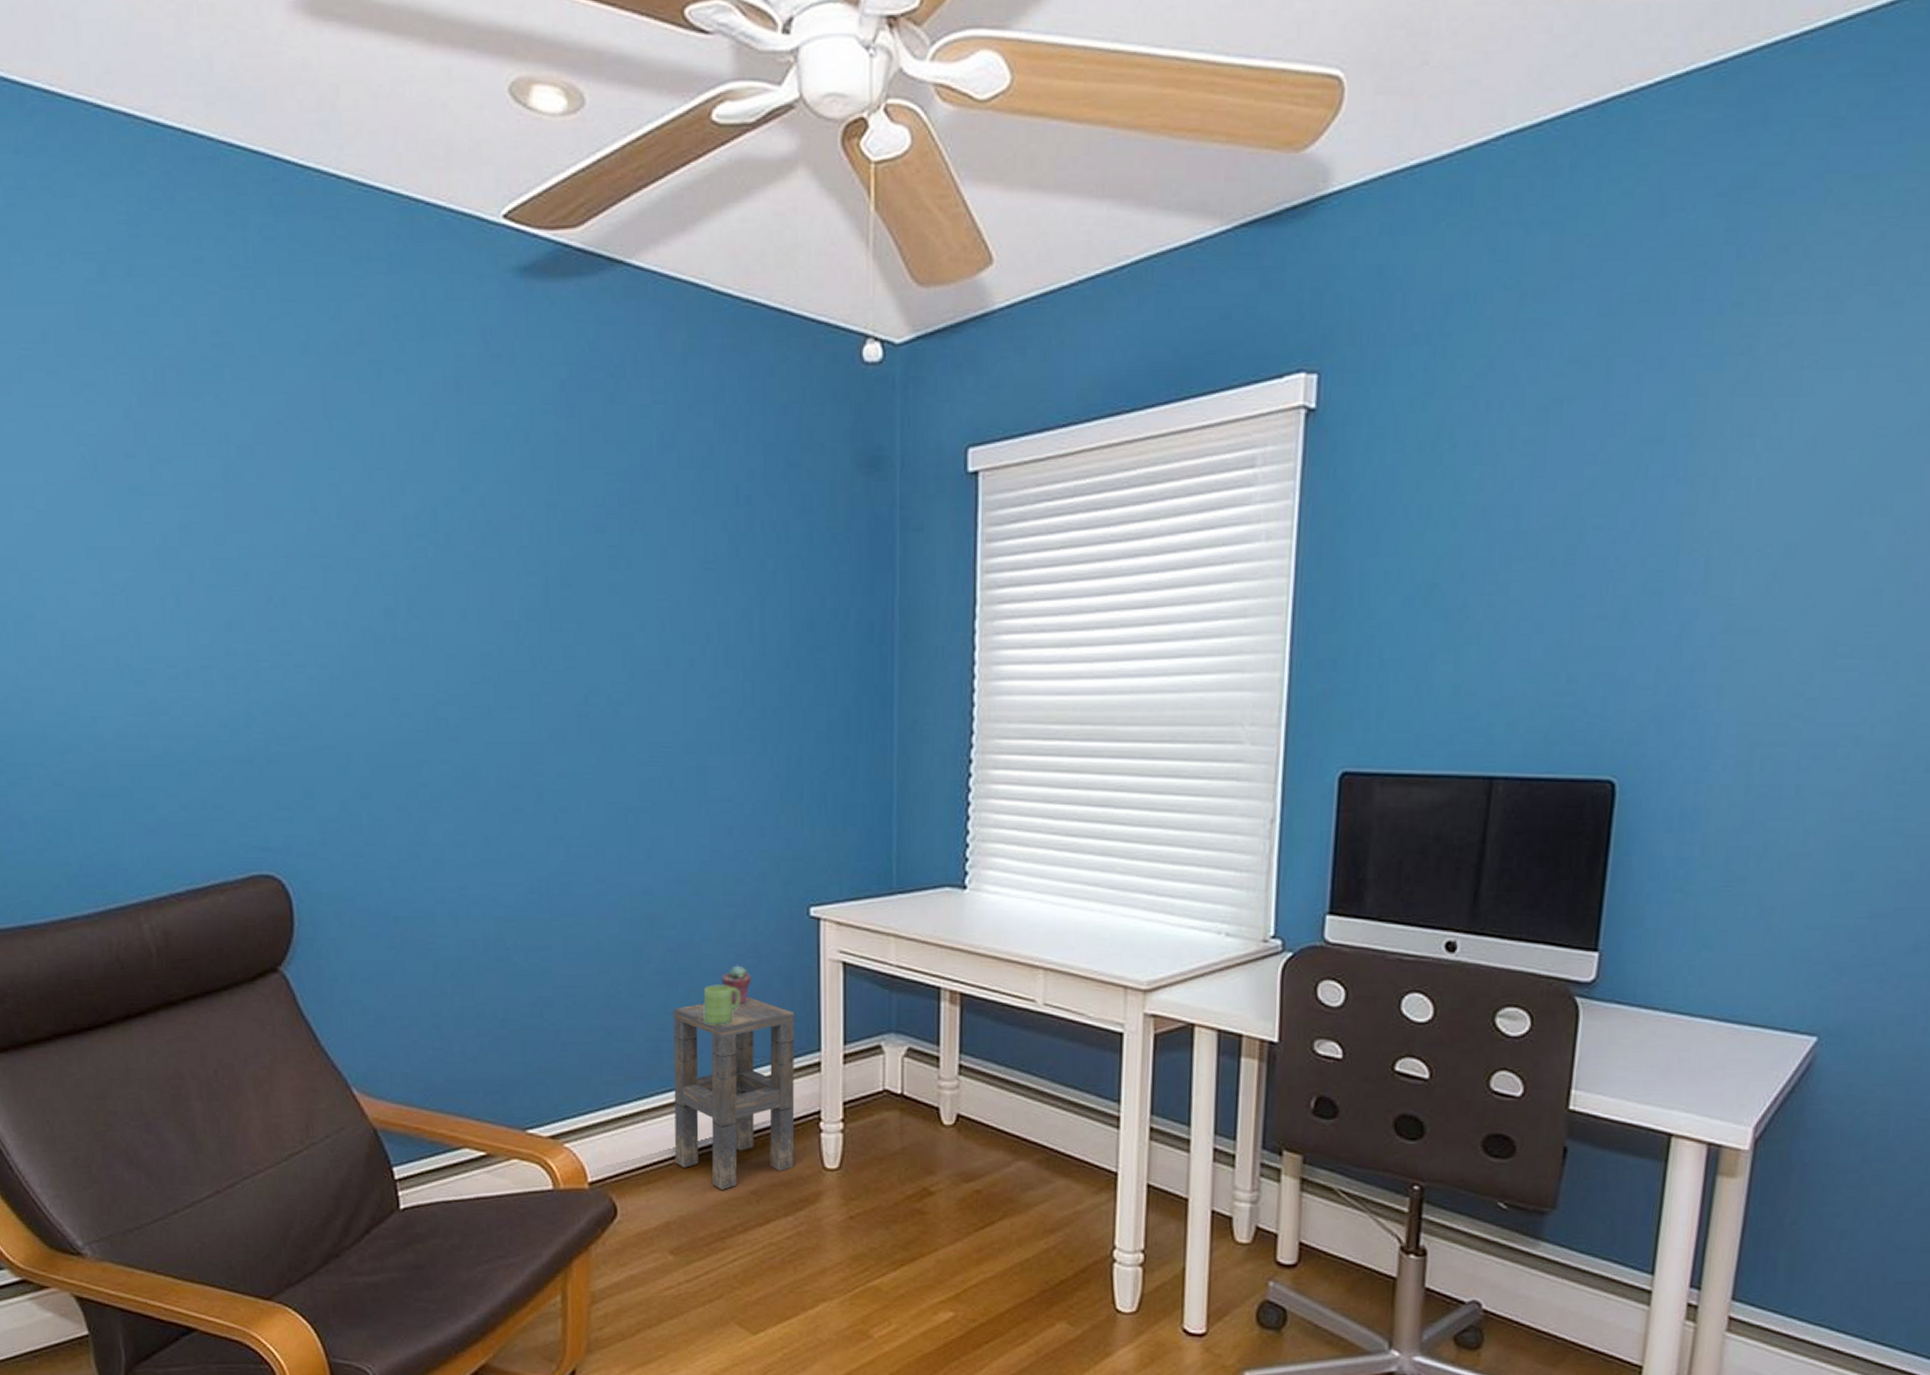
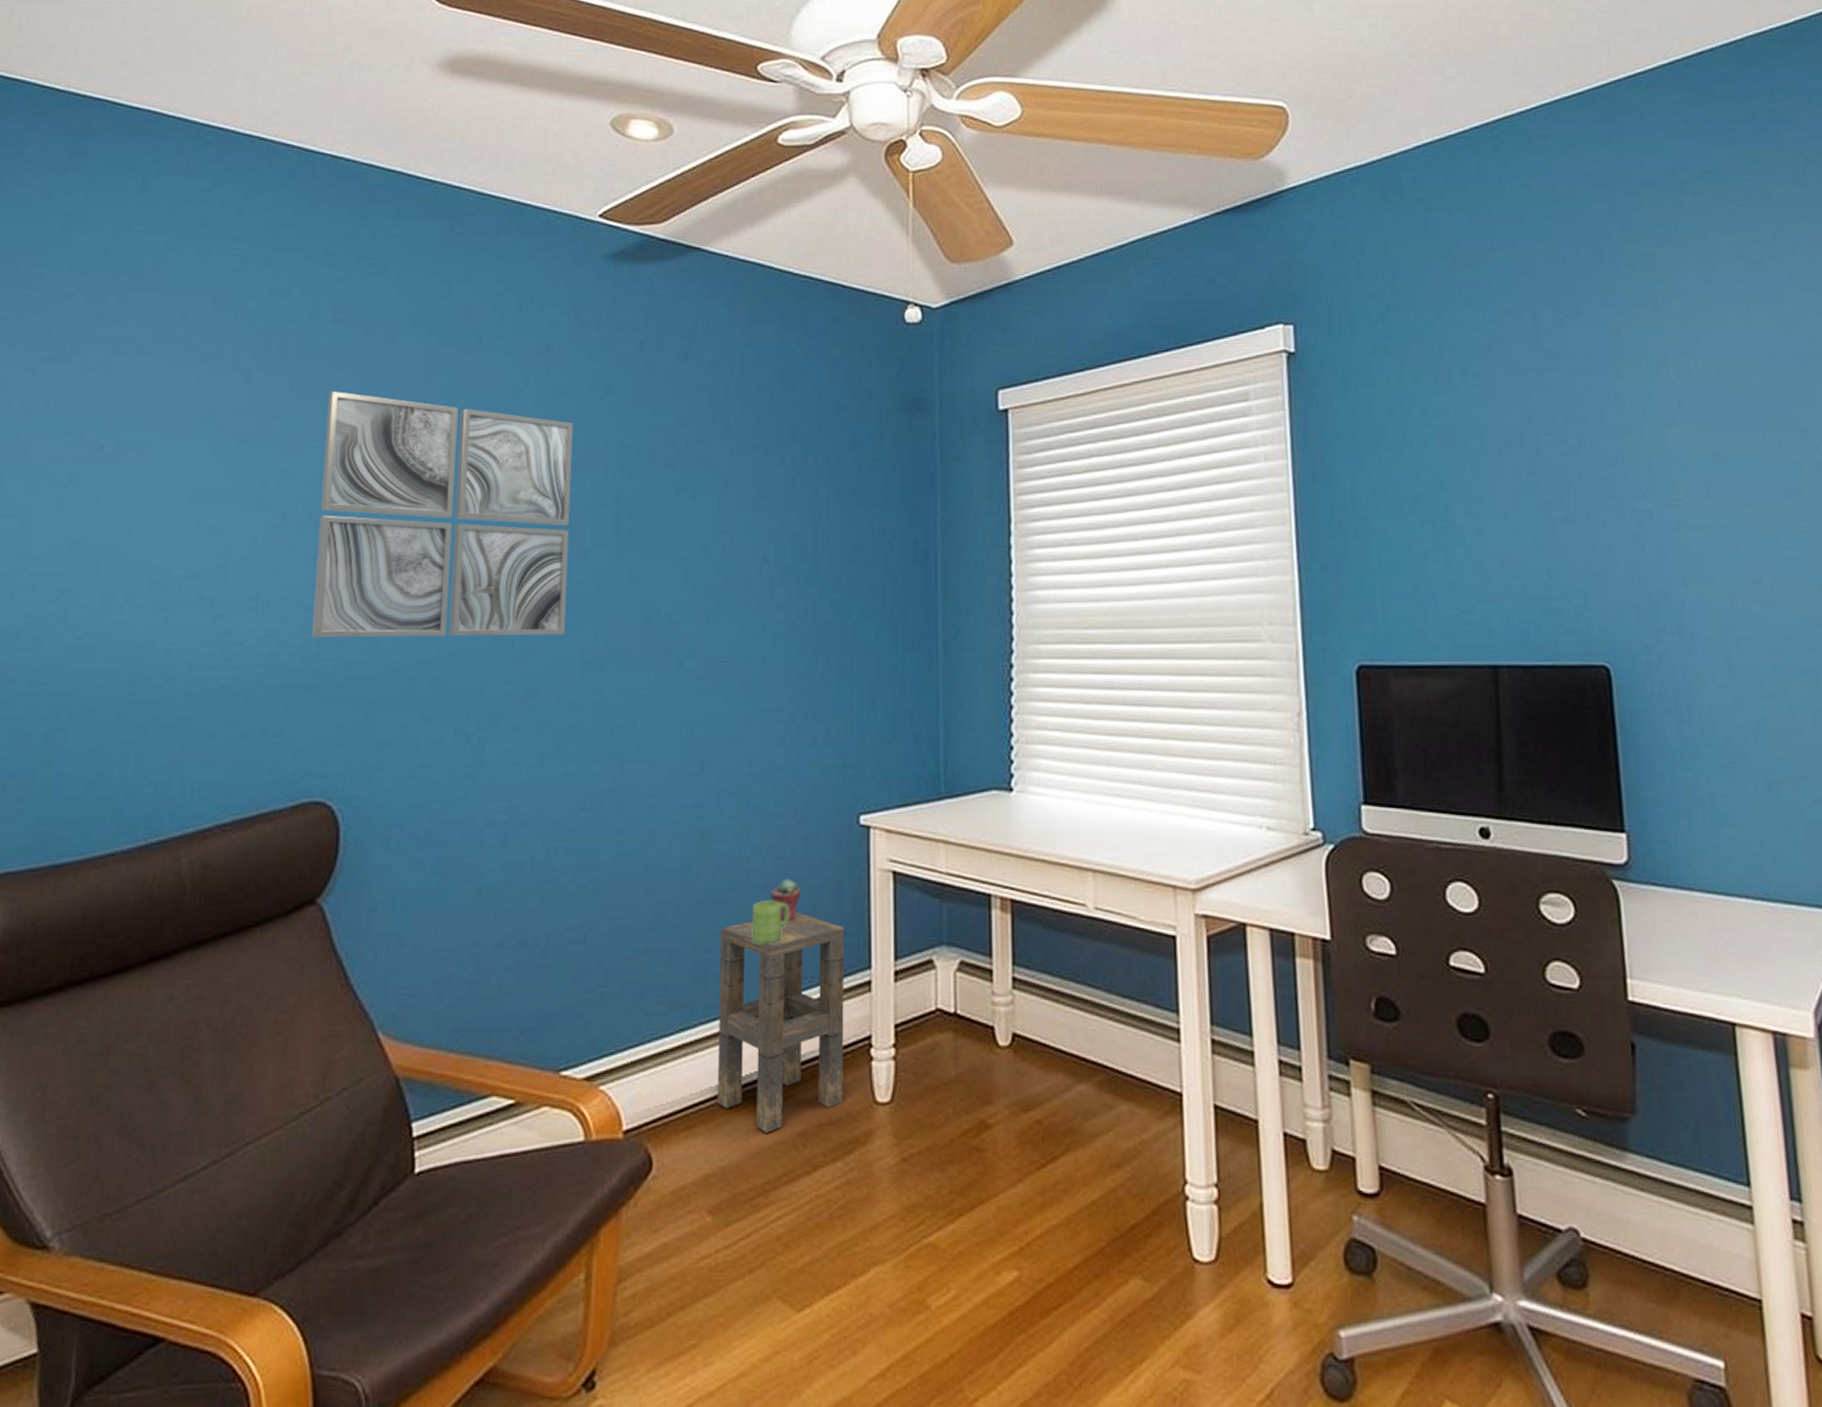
wall art: none [219,431,501,715] -> present [311,390,573,638]

